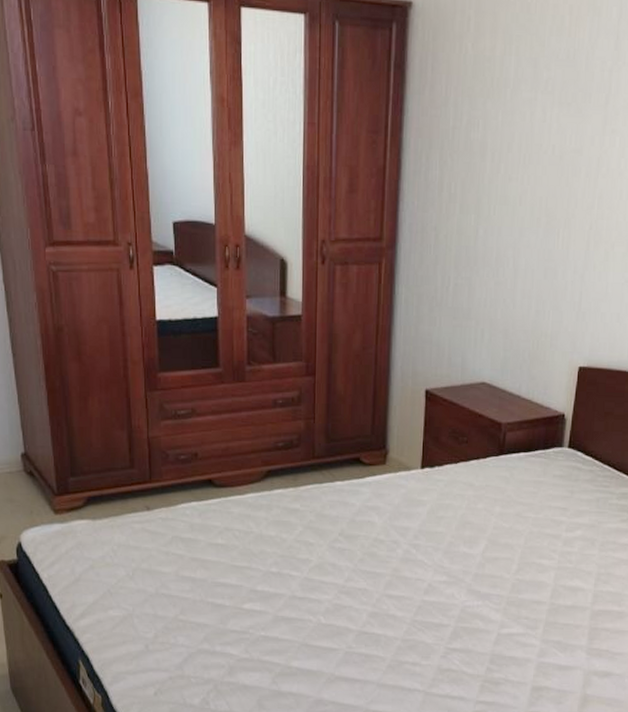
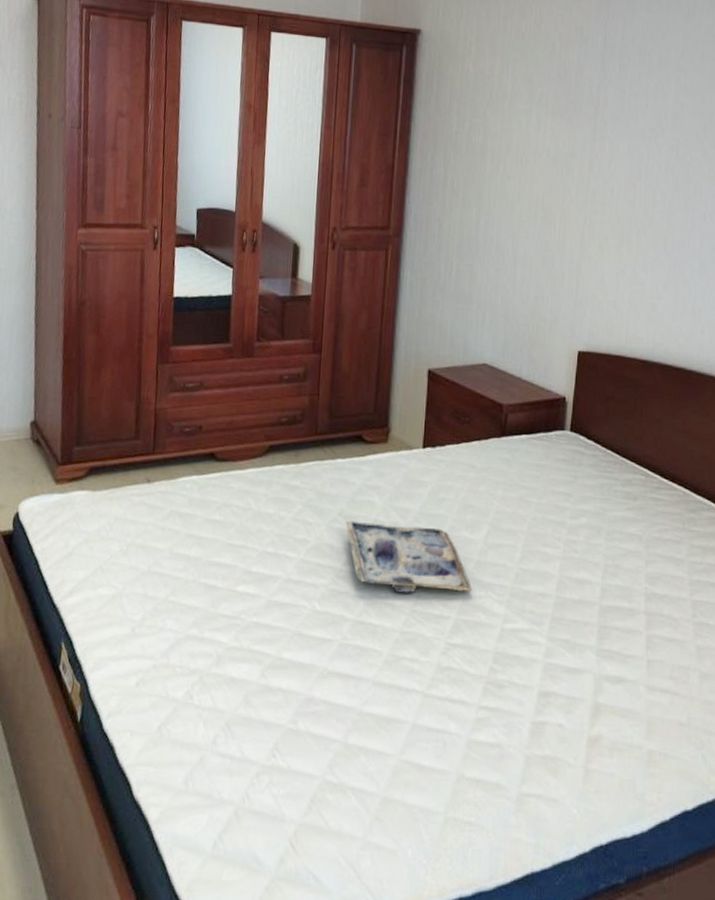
tray: none [347,540,471,605] -> present [346,520,473,593]

